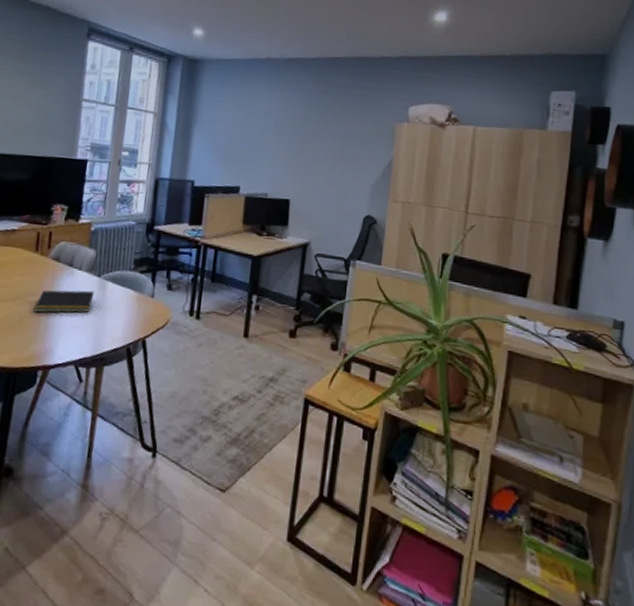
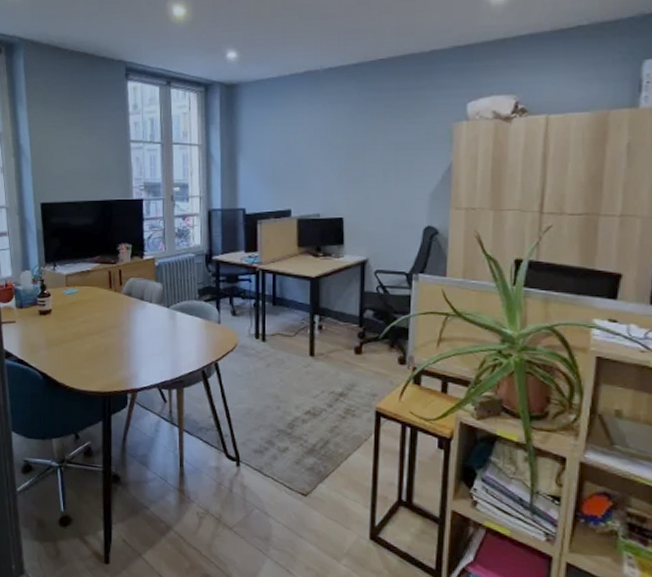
notepad: present [34,290,95,313] -> none [116,321,166,343]

